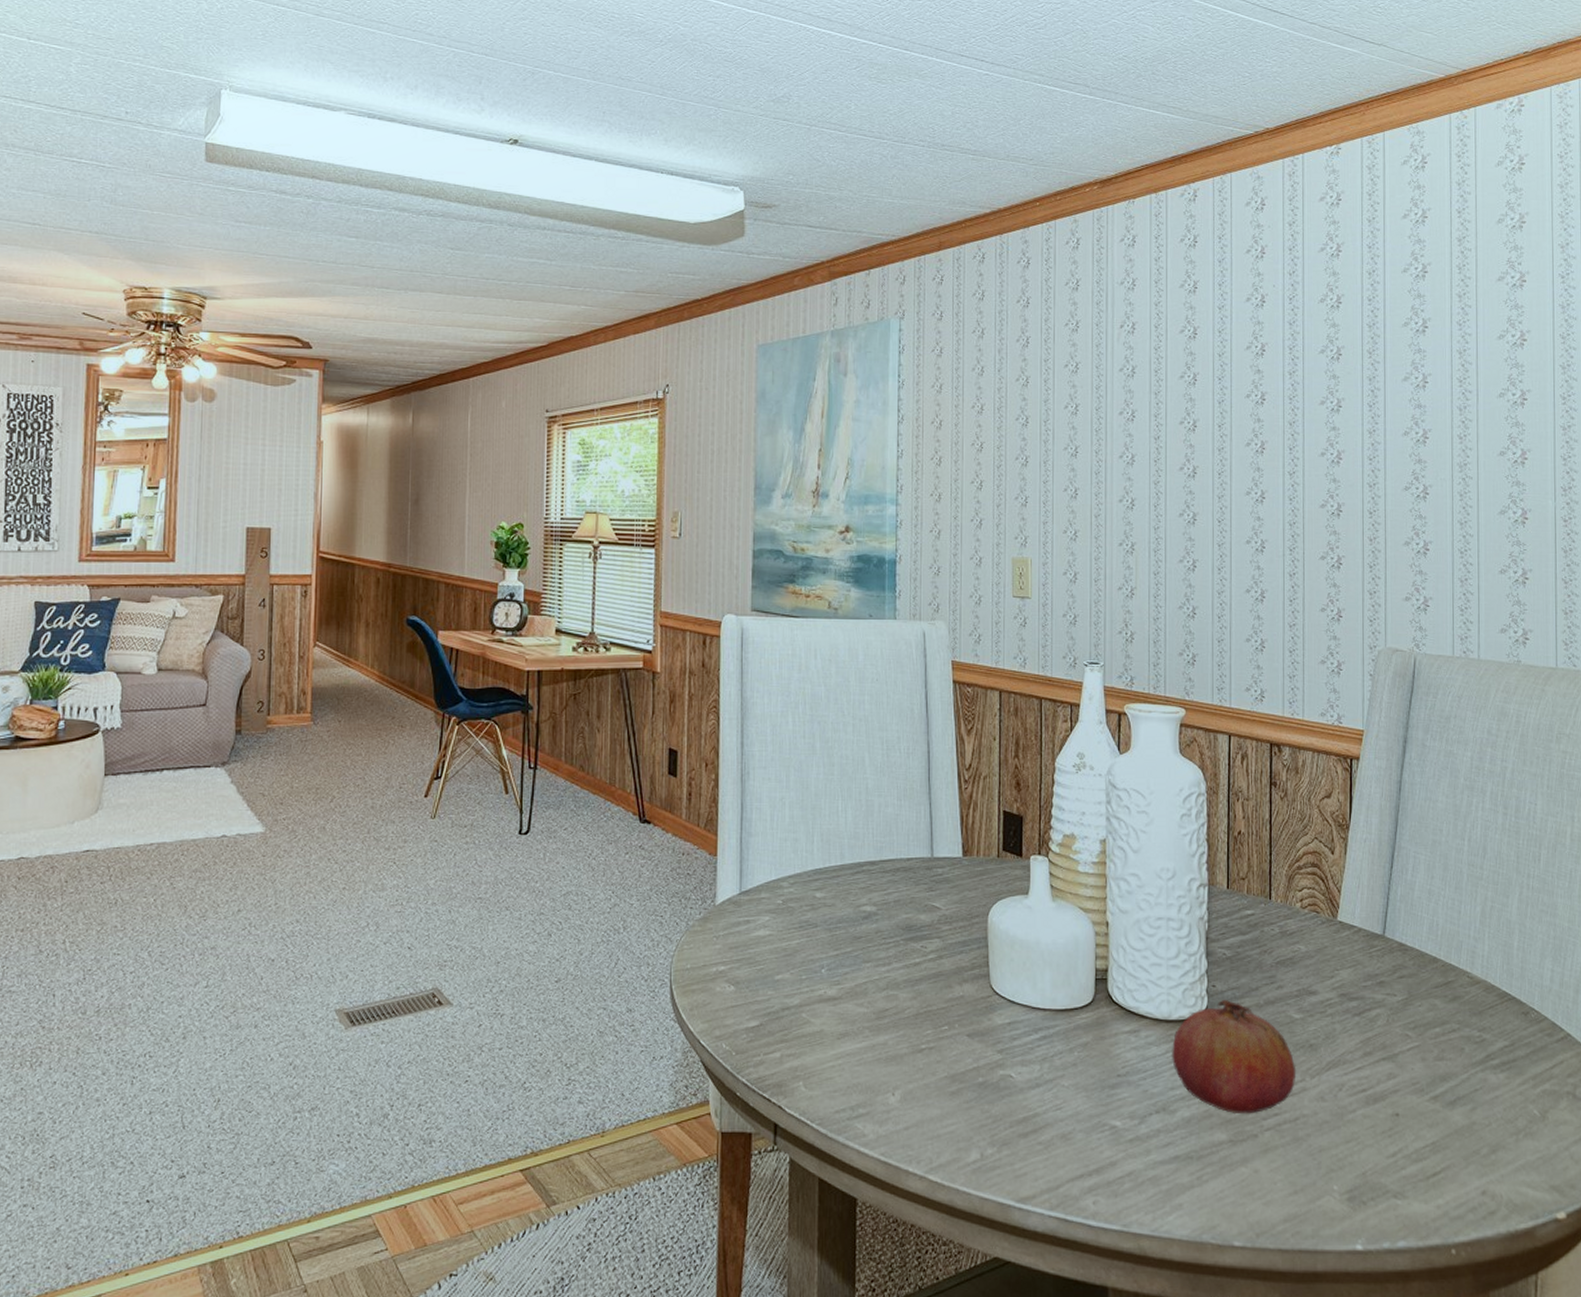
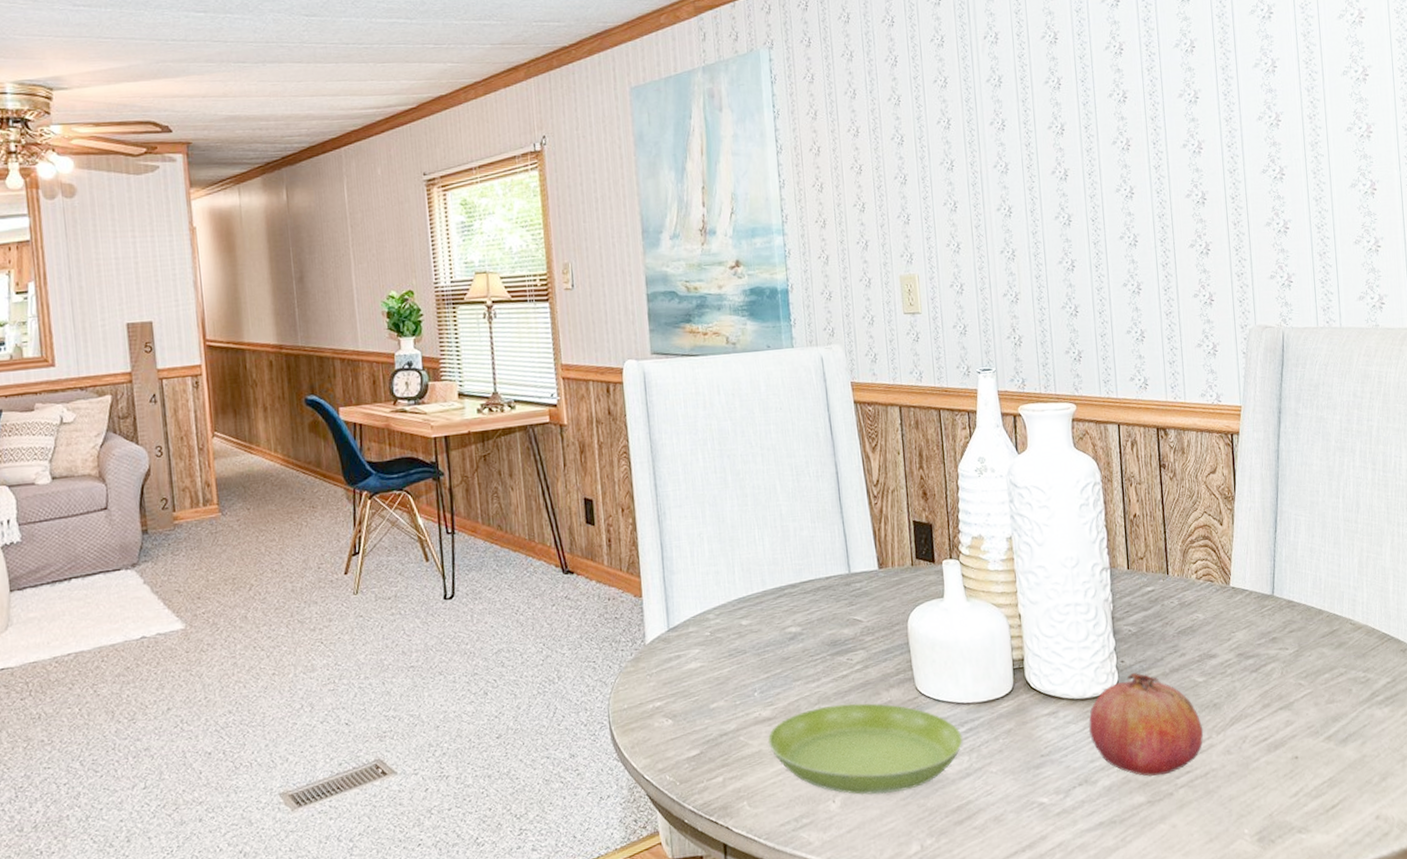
saucer: none [832,992,1035,1094] -> present [768,703,963,795]

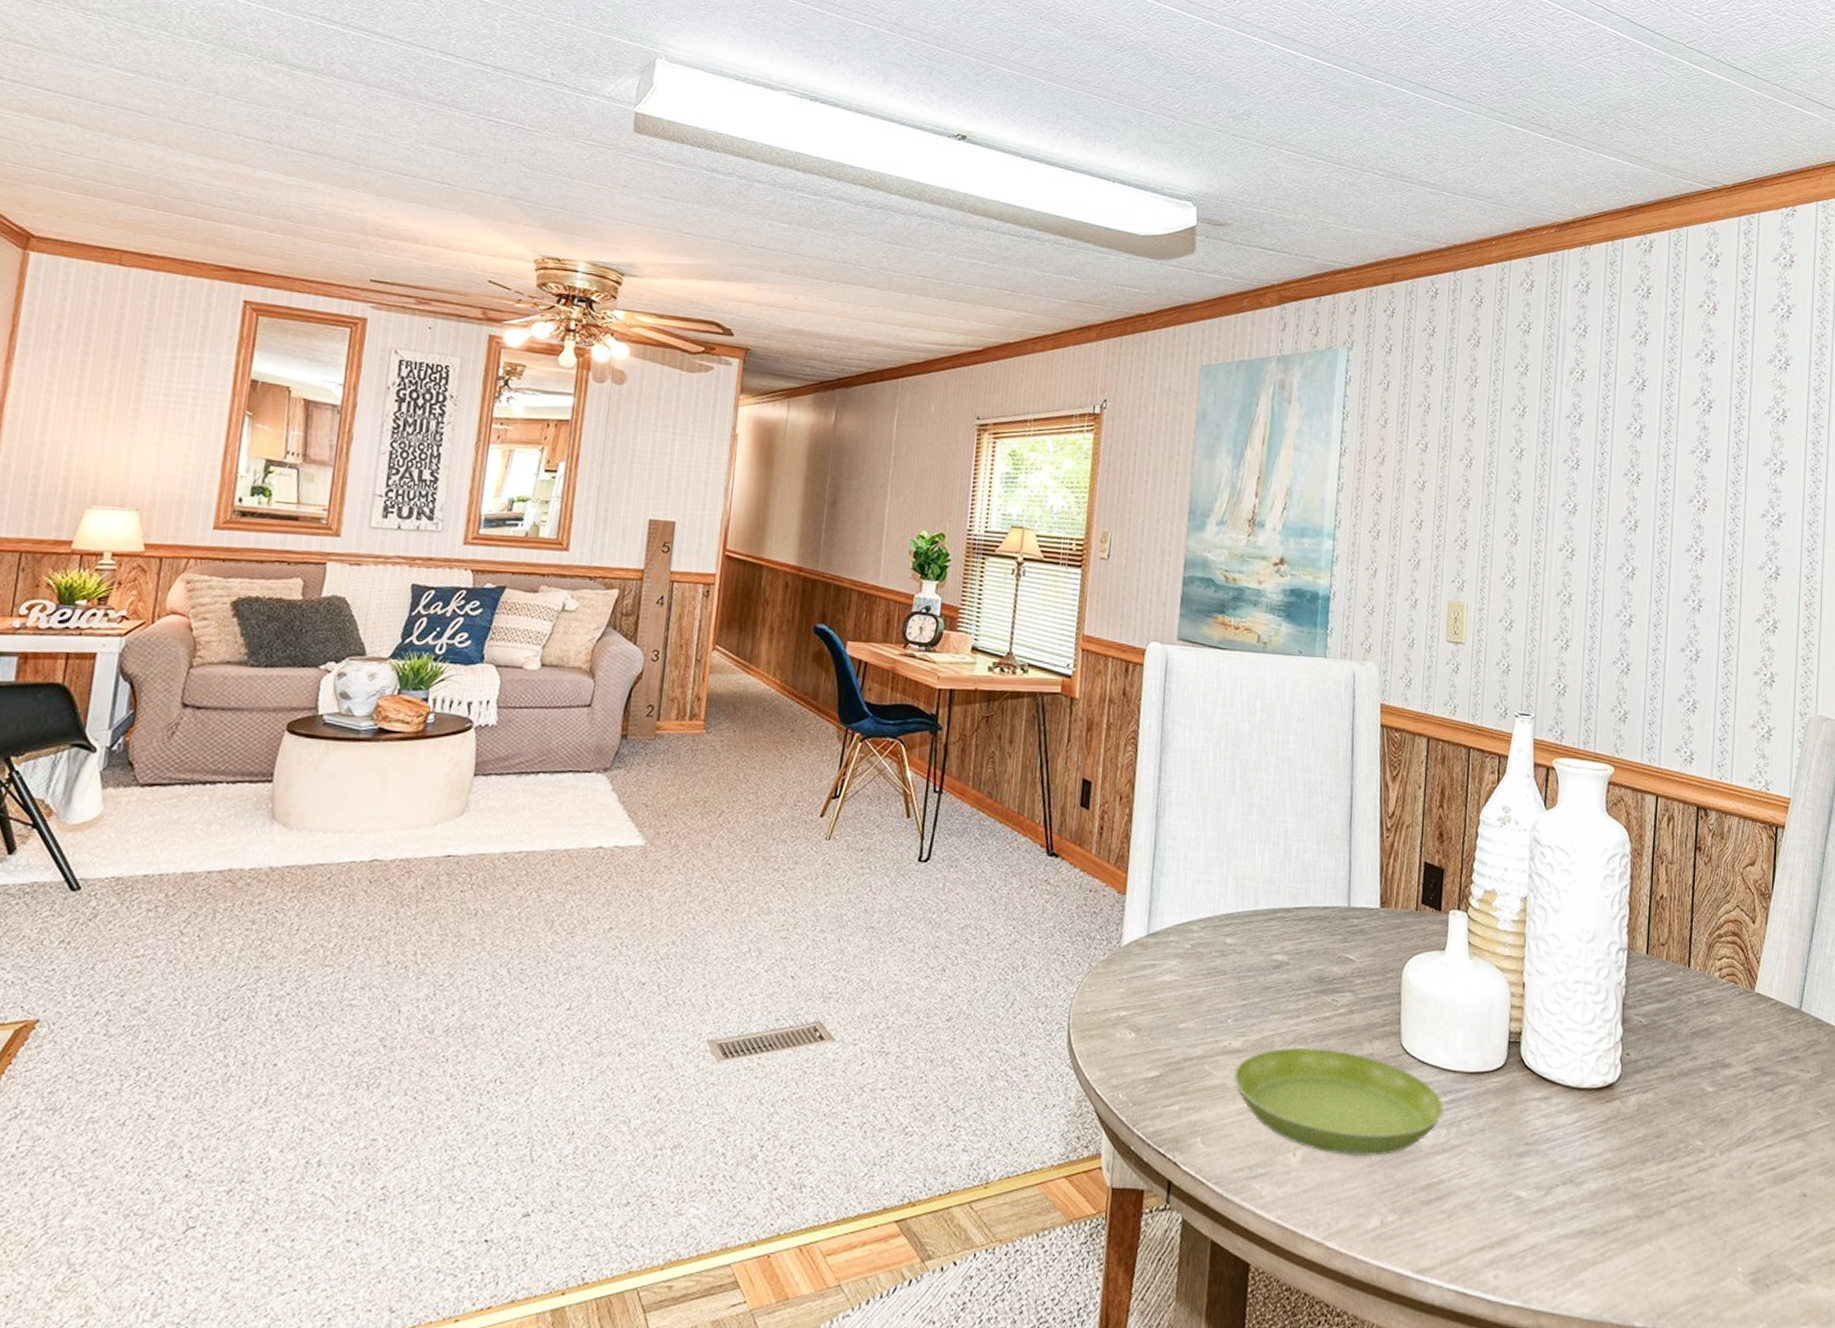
fruit: present [1088,672,1204,777] -> none [1581,1068,1707,1189]

